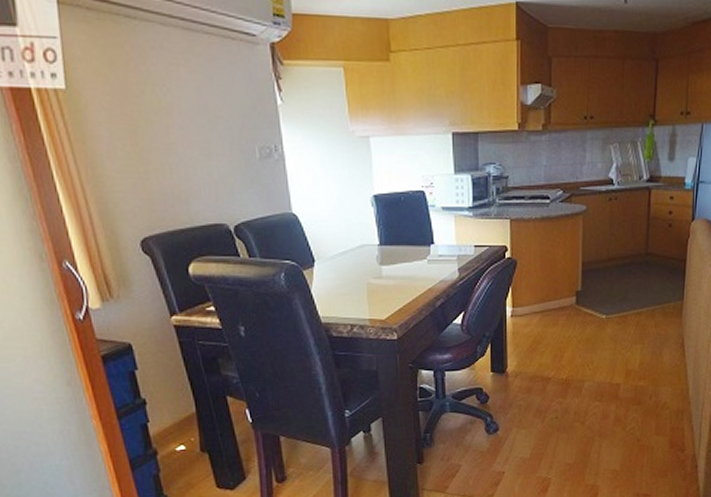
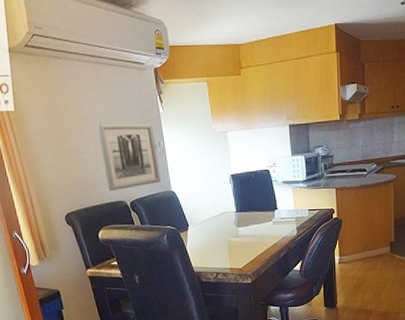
wall art: none [188,115,277,210] -> present [97,123,161,192]

